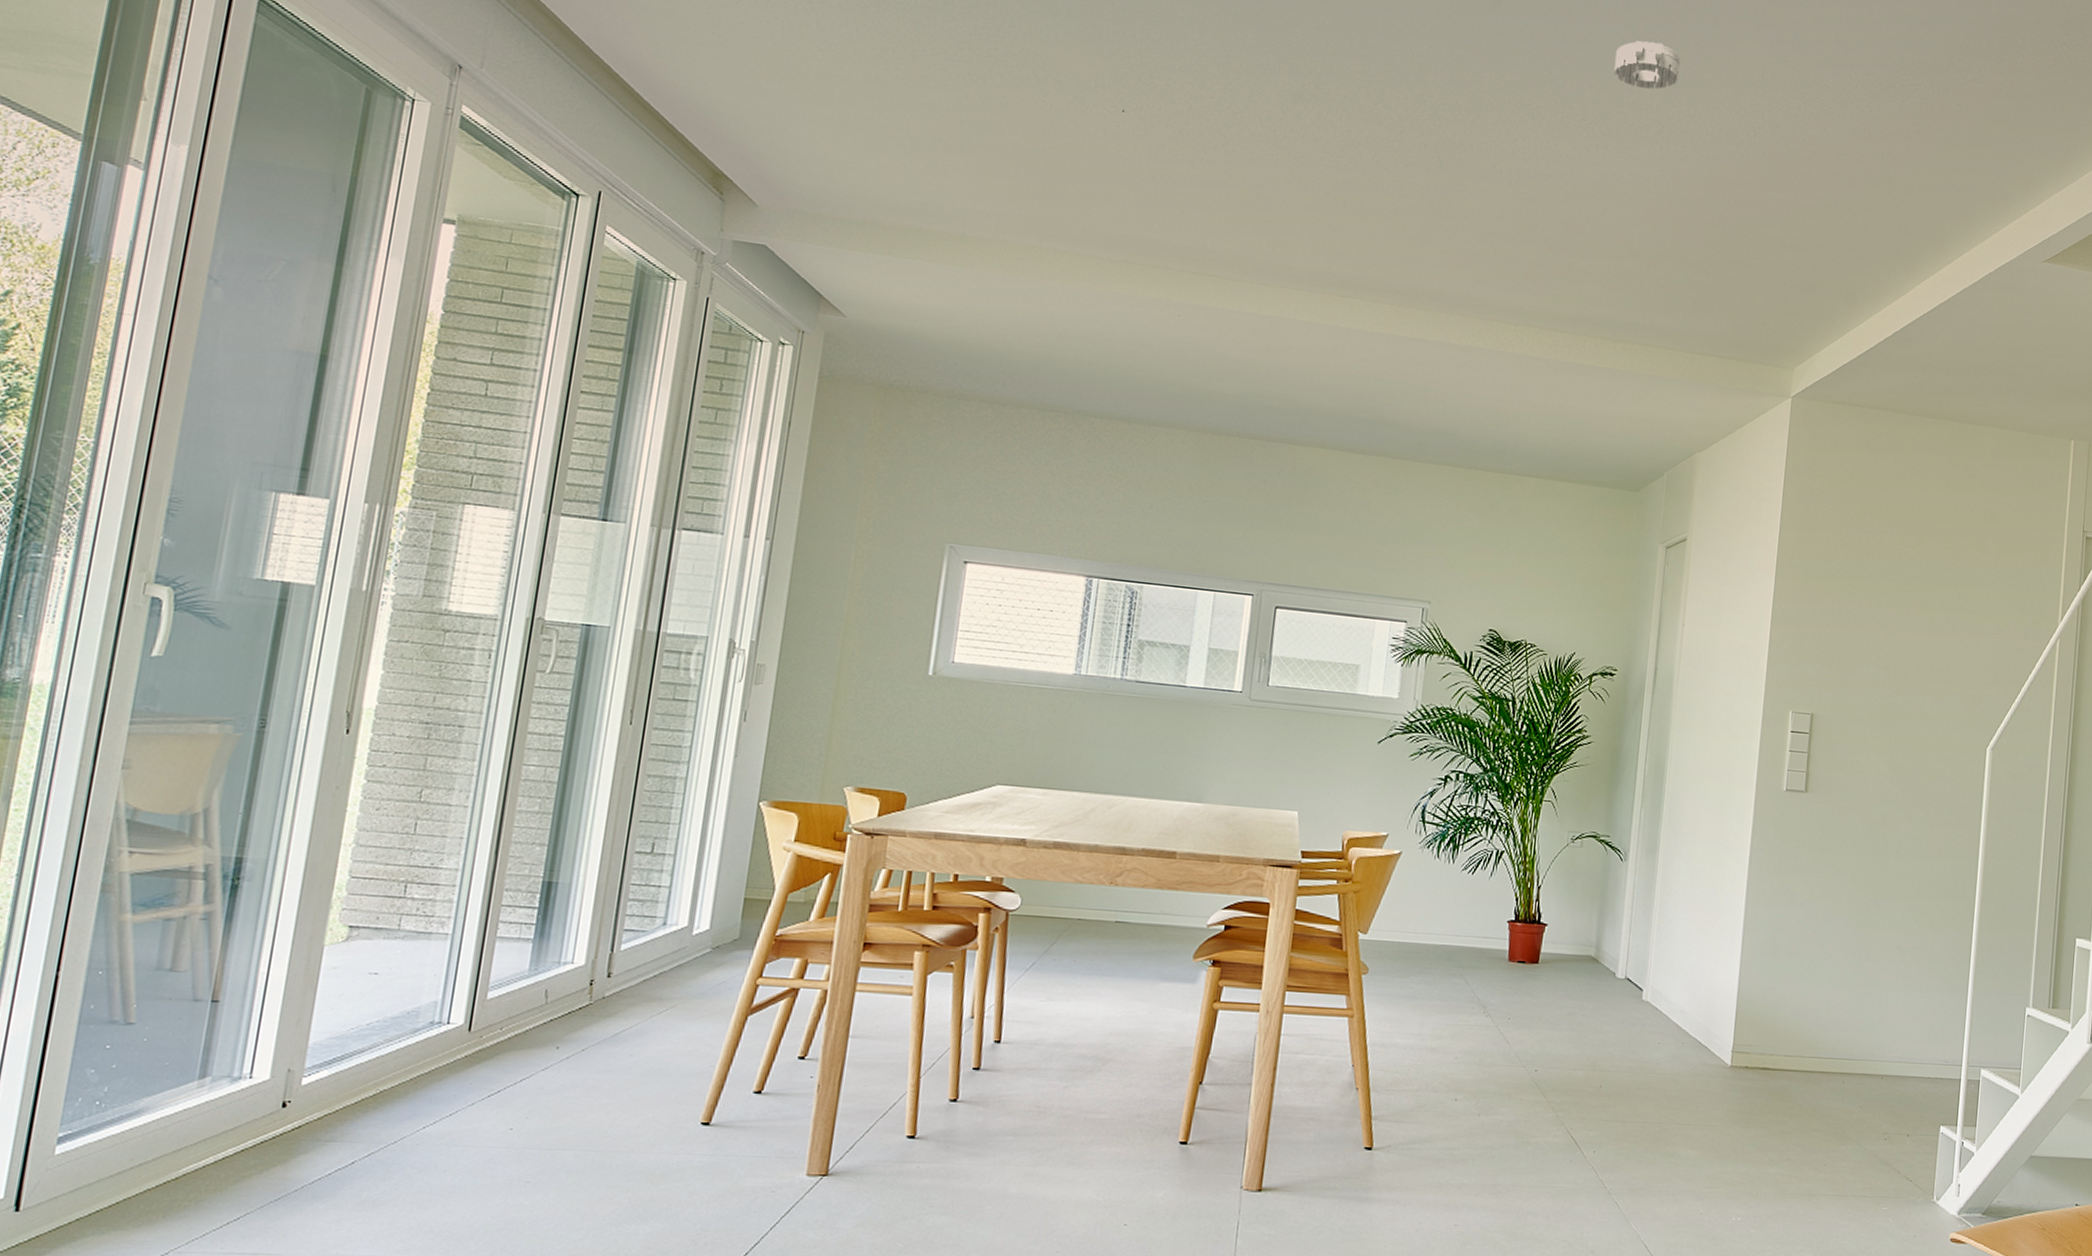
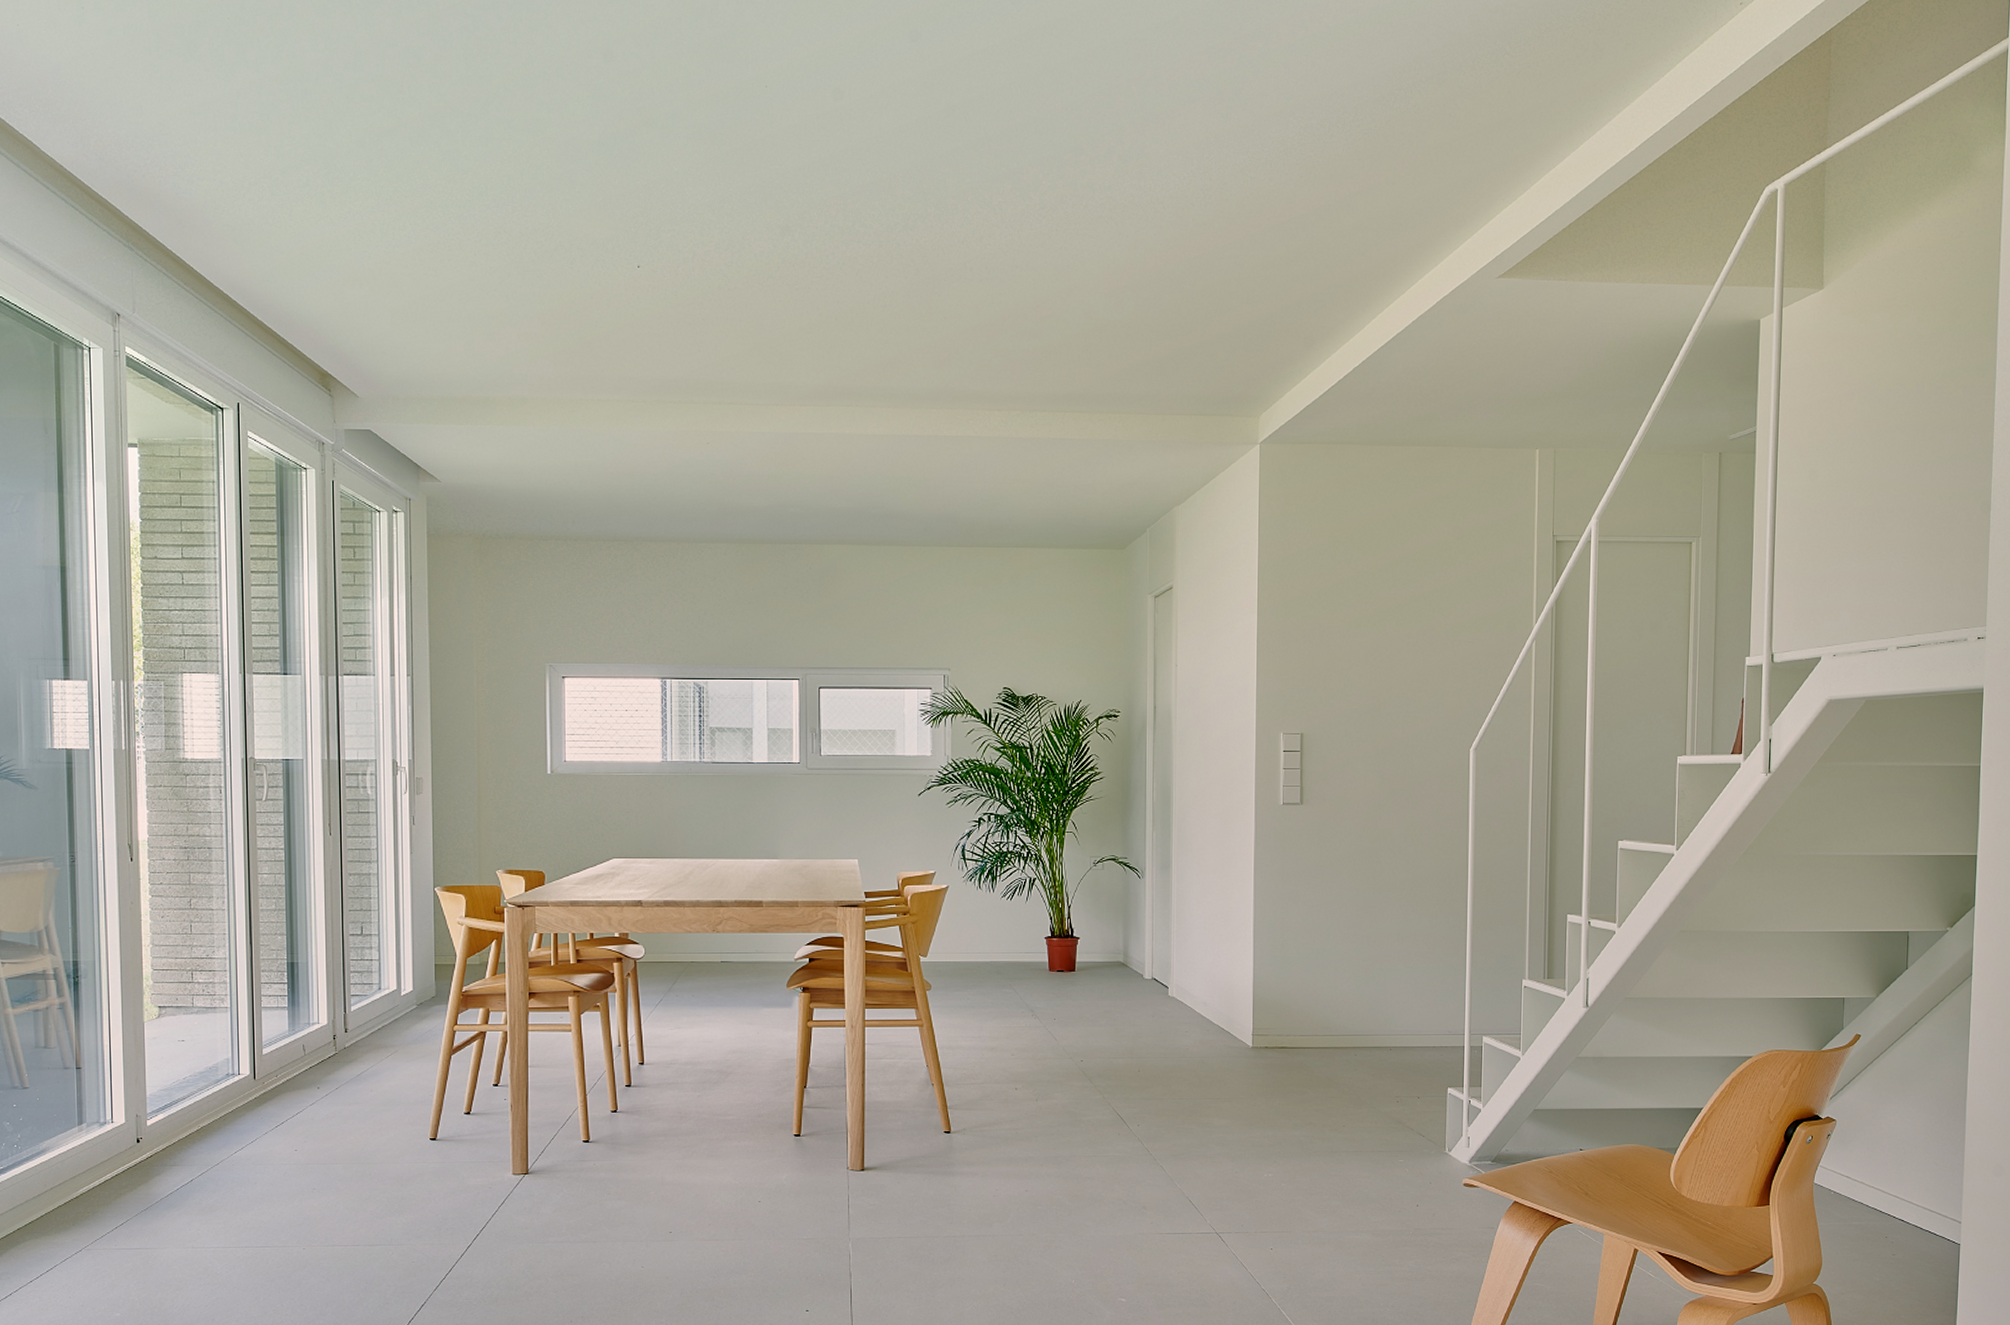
smoke detector: present [1613,40,1681,90] -> none [1065,121,1128,169]

